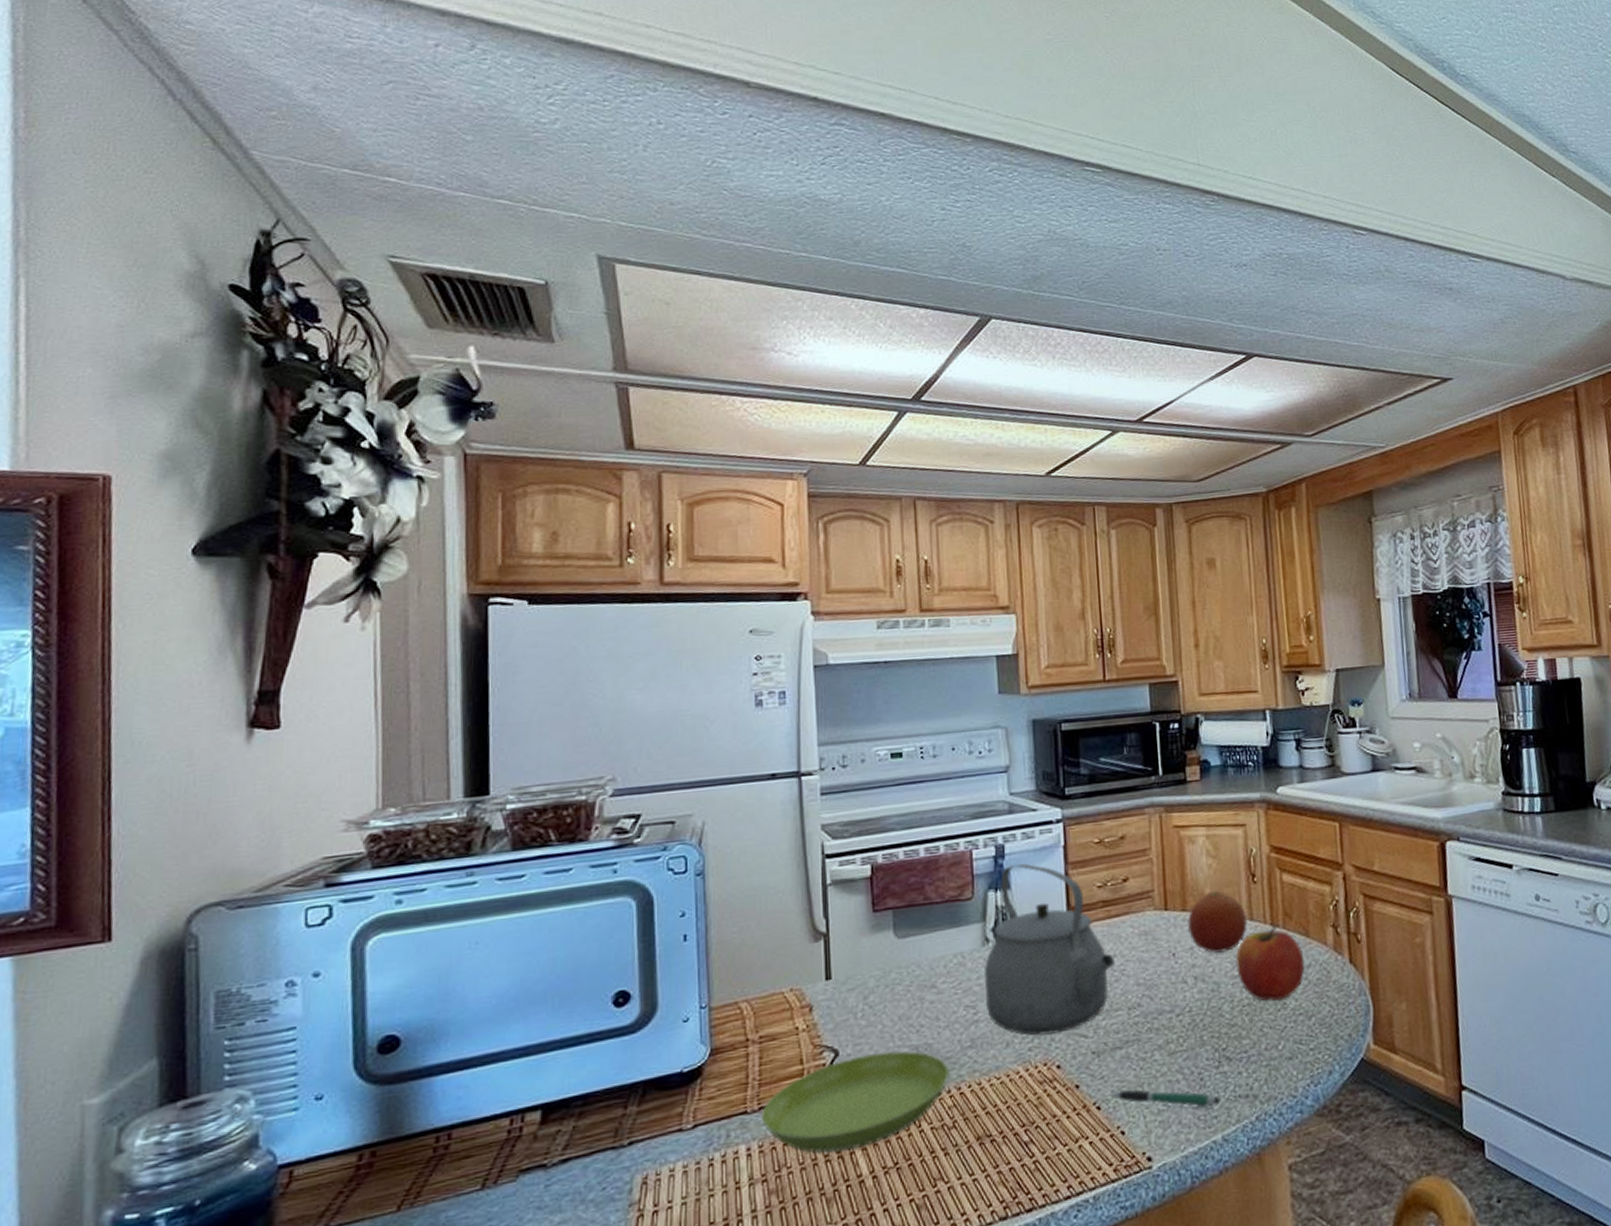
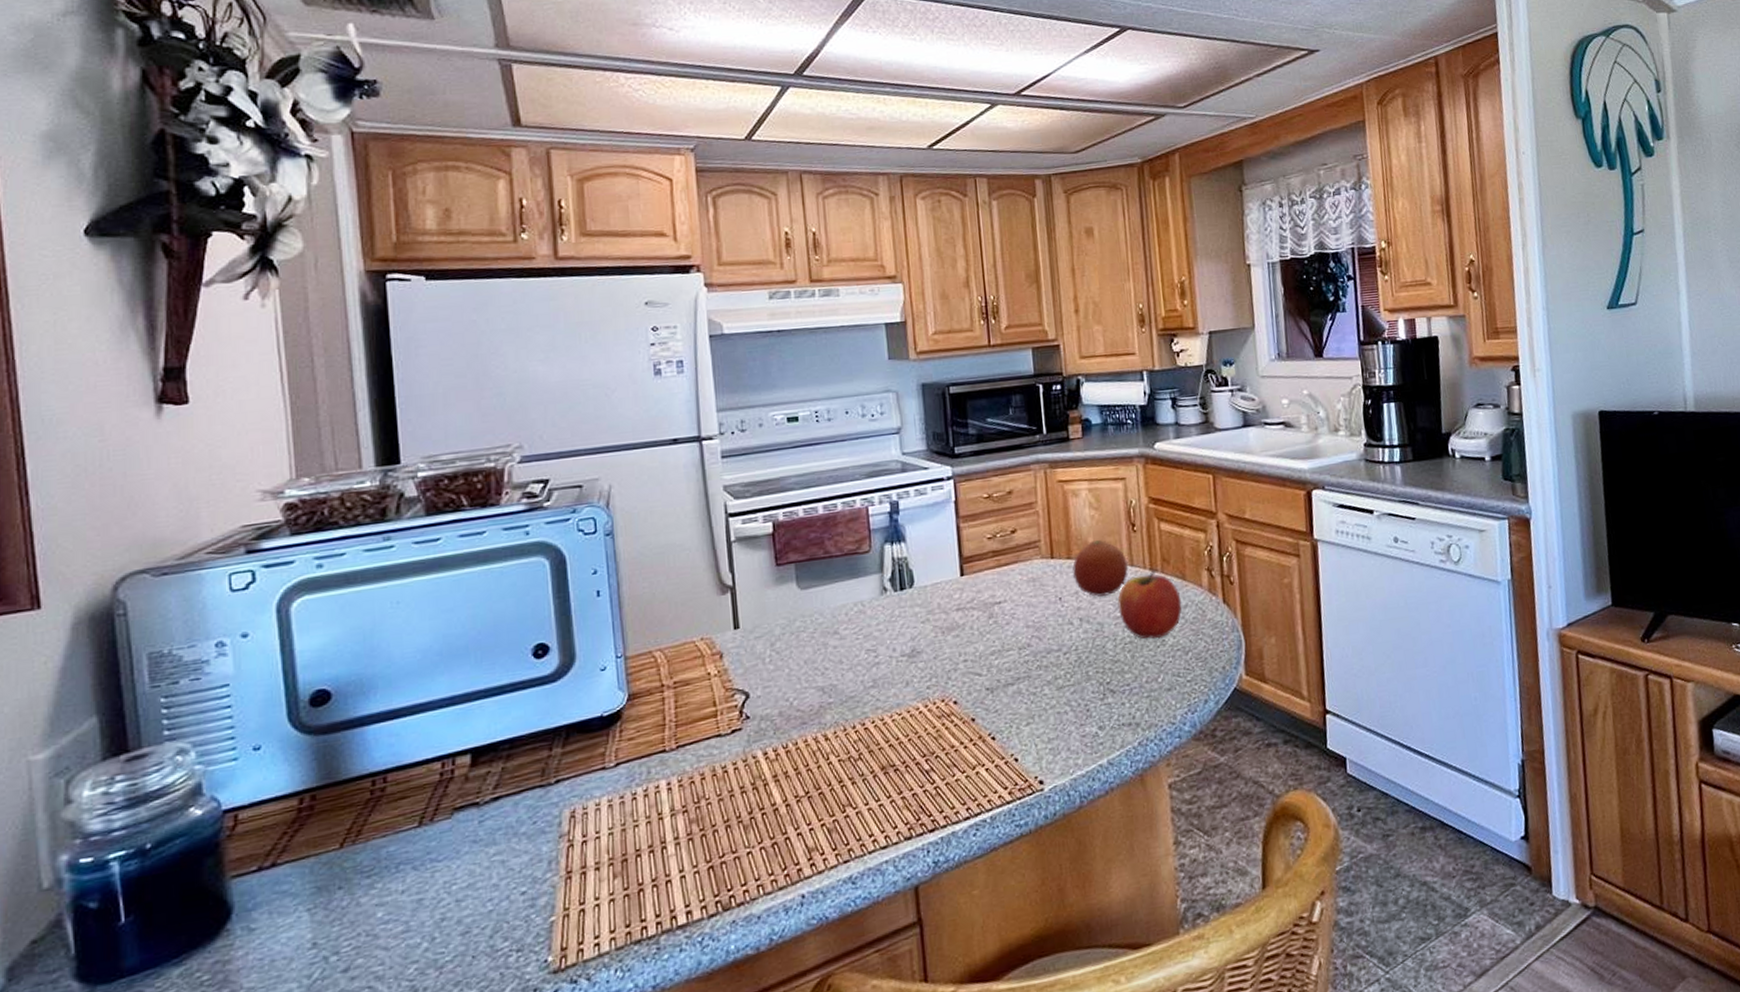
saucer: present [761,1051,949,1153] -> none [679,692,854,786]
tea kettle: present [984,863,1115,1036] -> none [883,518,1005,675]
pen: present [1110,1089,1221,1110] -> none [1004,721,1106,738]

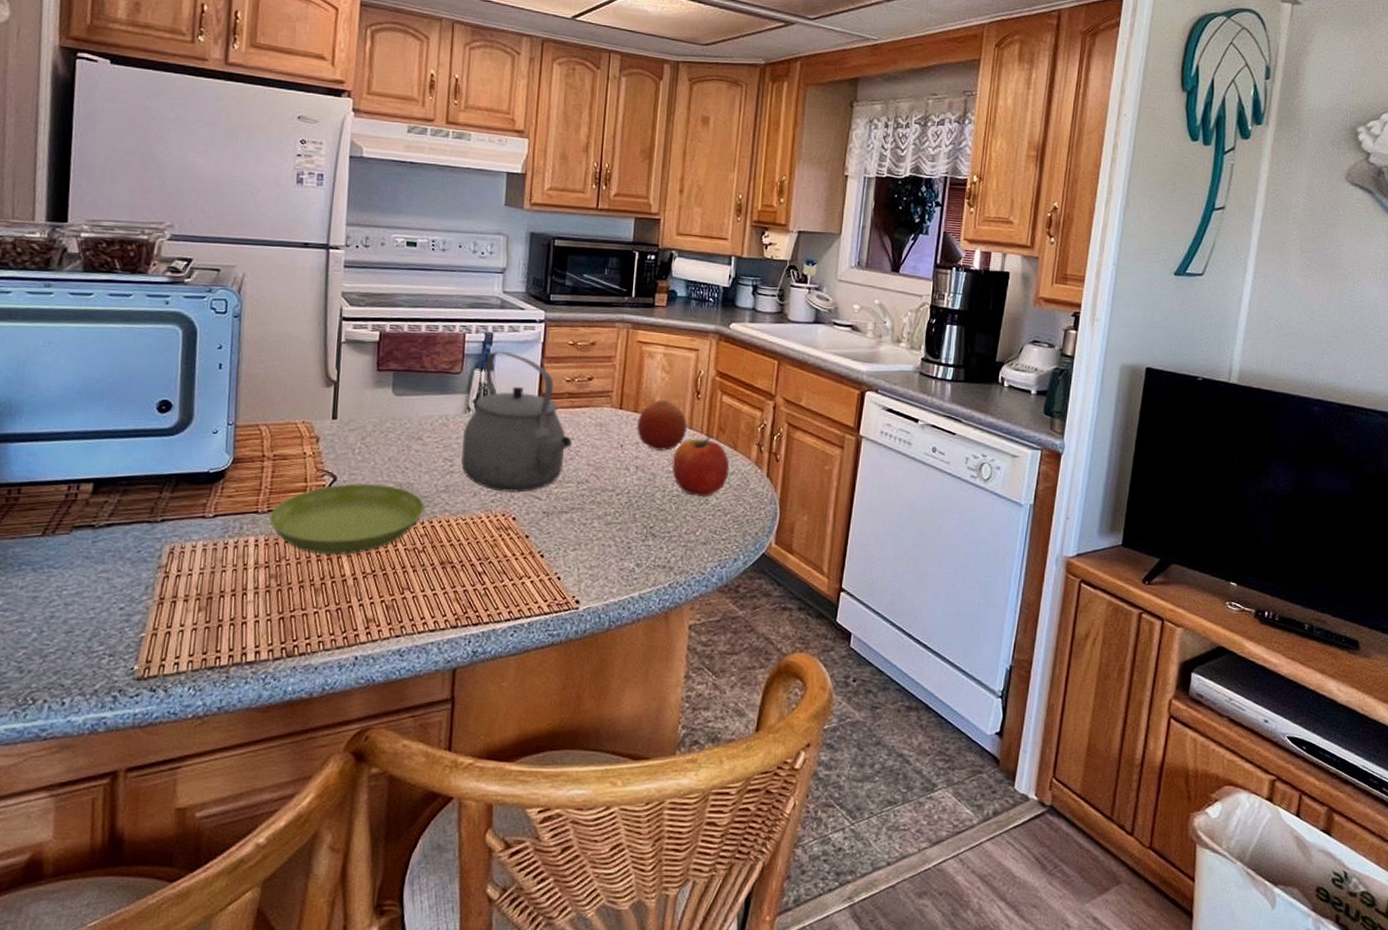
saucer: none [679,692,854,786] -> present [269,482,425,555]
tea kettle: none [883,518,1005,675] -> present [461,351,572,493]

